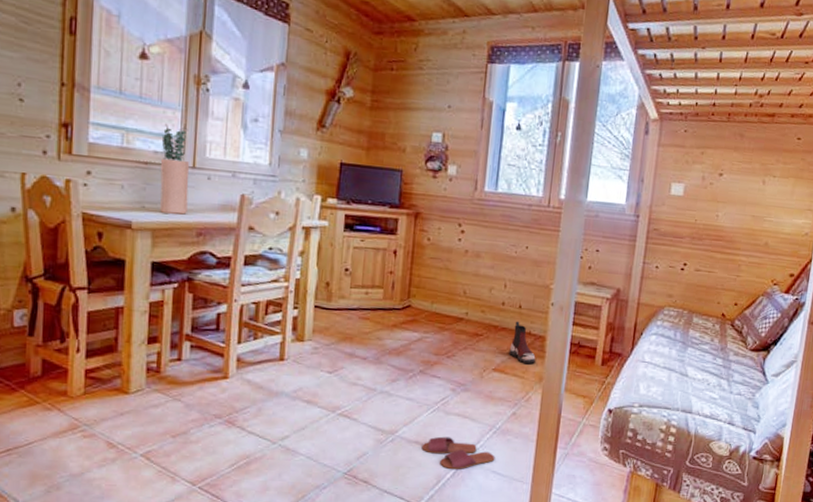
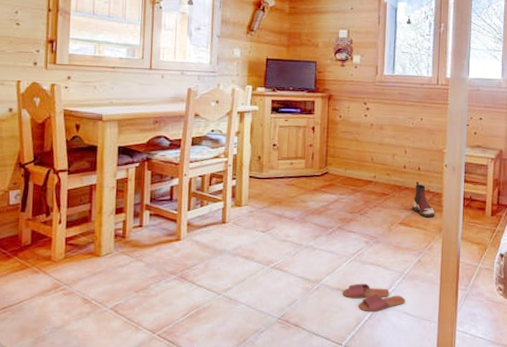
vase: present [159,123,190,215] -> none [124,35,148,108]

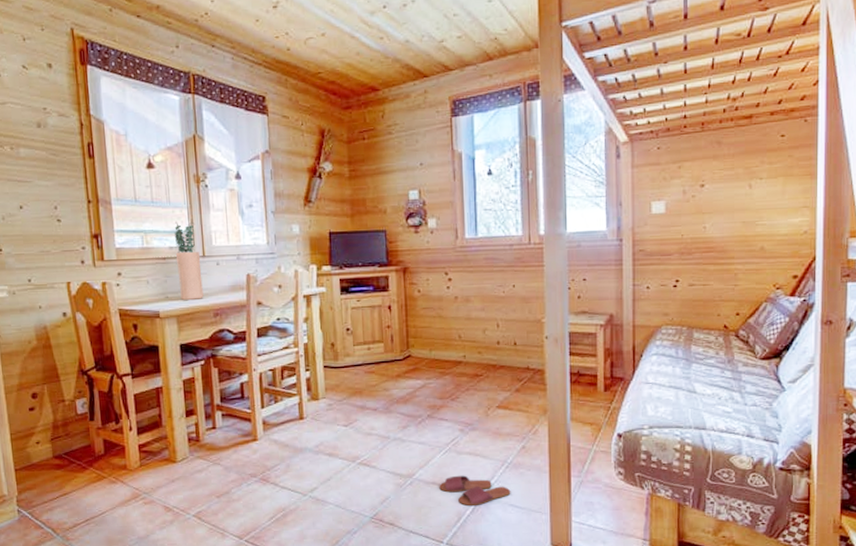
vase: none [124,35,148,108] -> present [174,219,204,301]
boot: present [412,181,435,218] -> none [510,357,537,399]

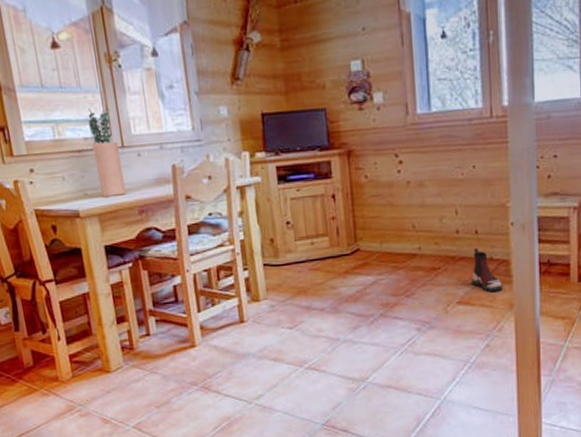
slippers: present [439,475,511,506] -> none [395,377,475,409]
boot: none [510,357,537,399] -> present [471,247,502,292]

